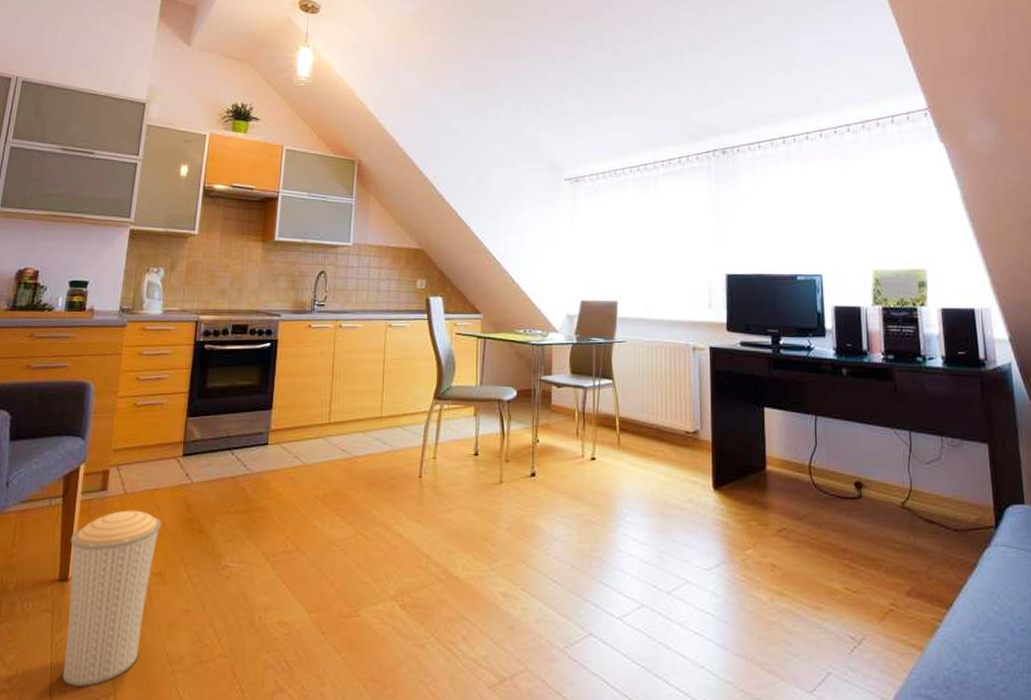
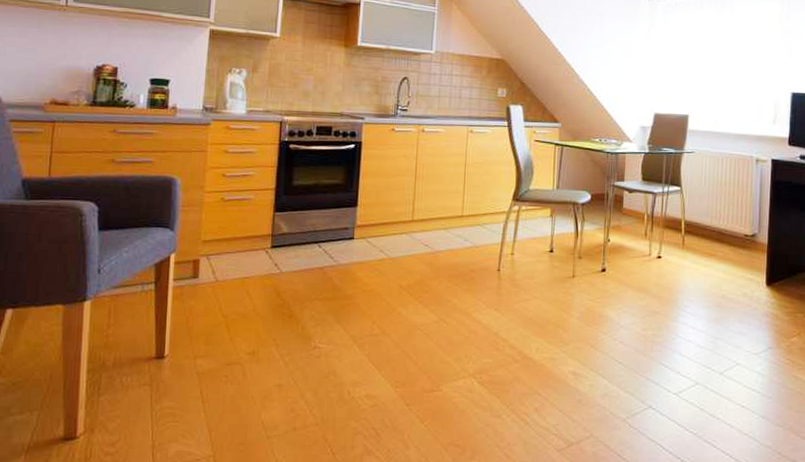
trash can: present [62,510,162,686] -> none [163,296,253,450]

